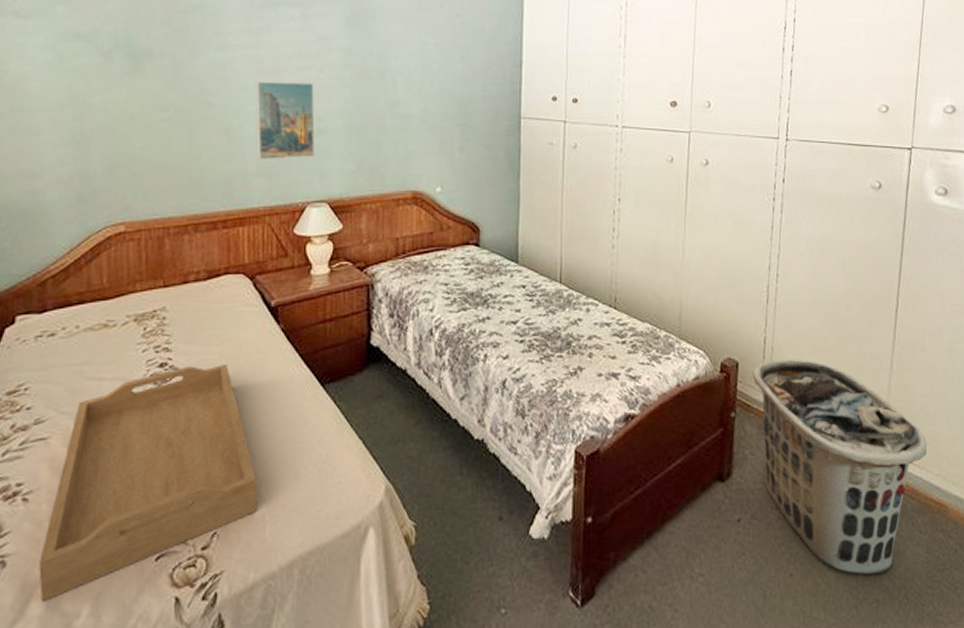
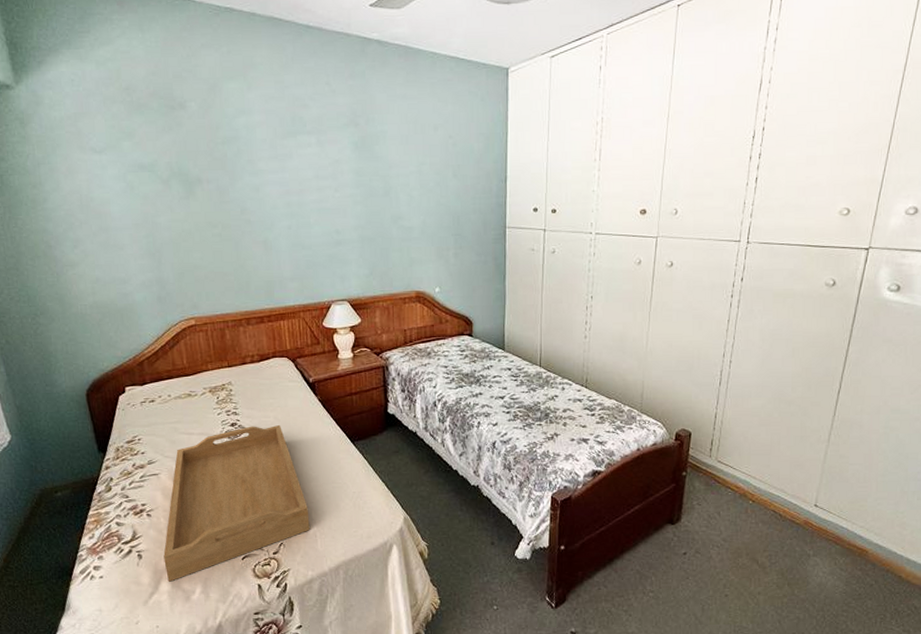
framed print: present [255,81,316,161] -> none [284,200,336,267]
clothes hamper: present [752,359,928,575] -> none [703,431,855,599]

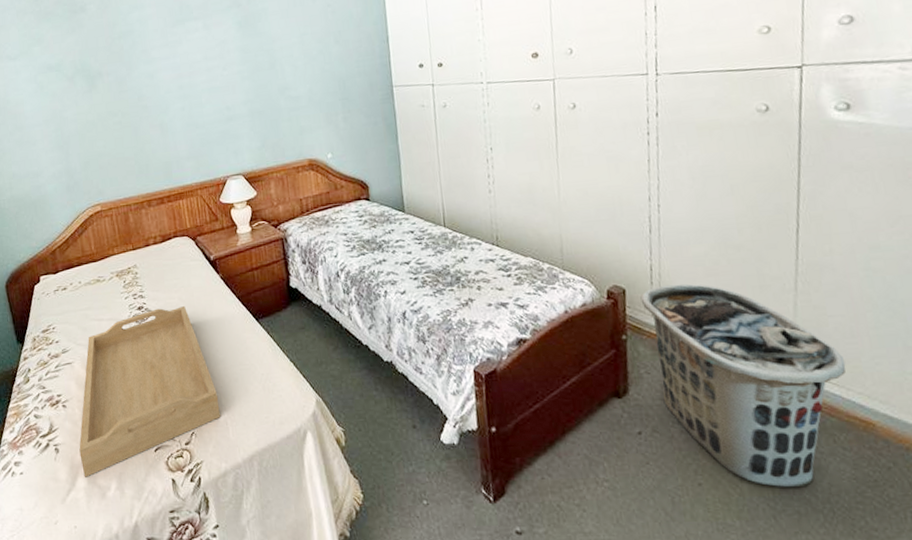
clothes hamper: none [703,431,855,599] -> present [640,283,846,488]

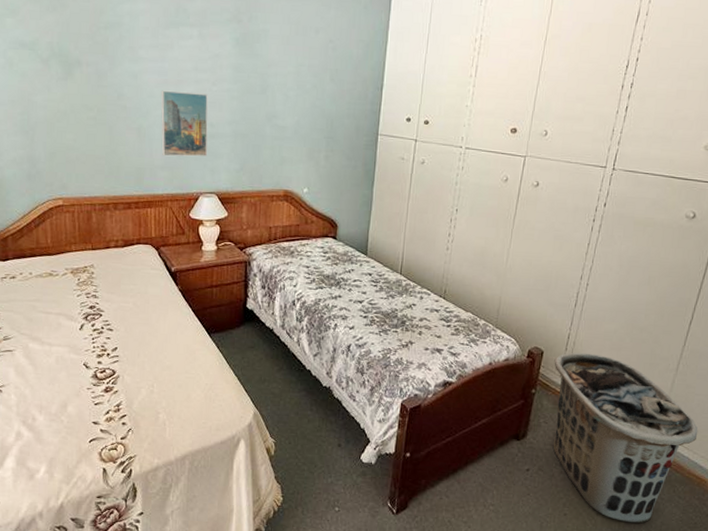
serving tray: present [79,306,221,477] -> none [11,310,160,459]
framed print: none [176,79,229,147] -> present [161,90,208,157]

